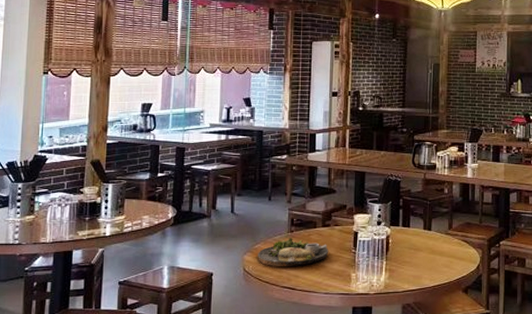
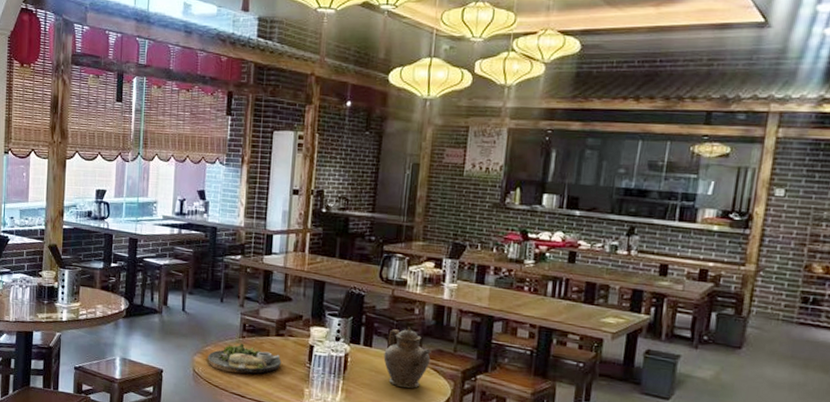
teapot: none [421,205,461,261] -> present [383,327,431,389]

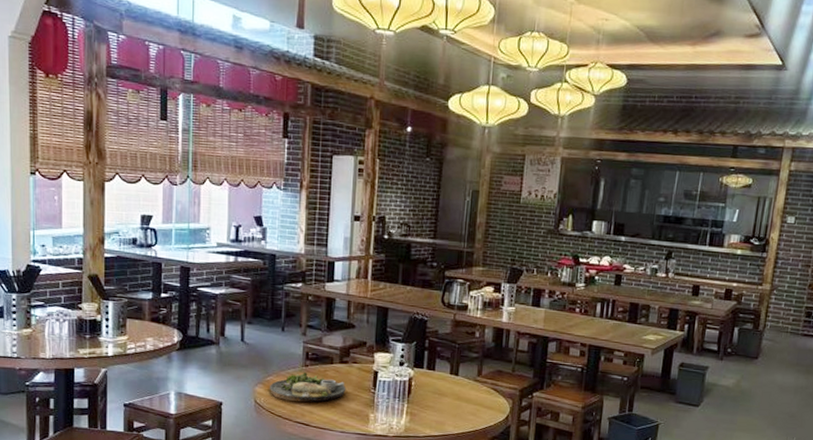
teapot: present [383,327,431,389] -> none [446,350,491,409]

